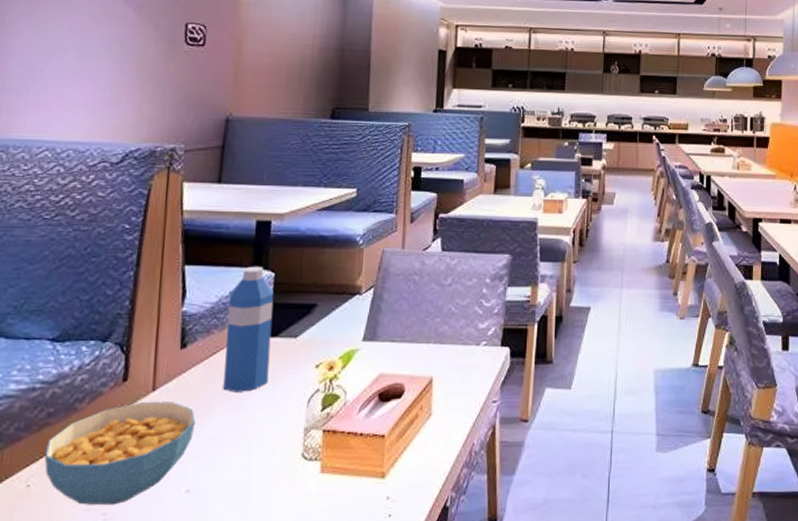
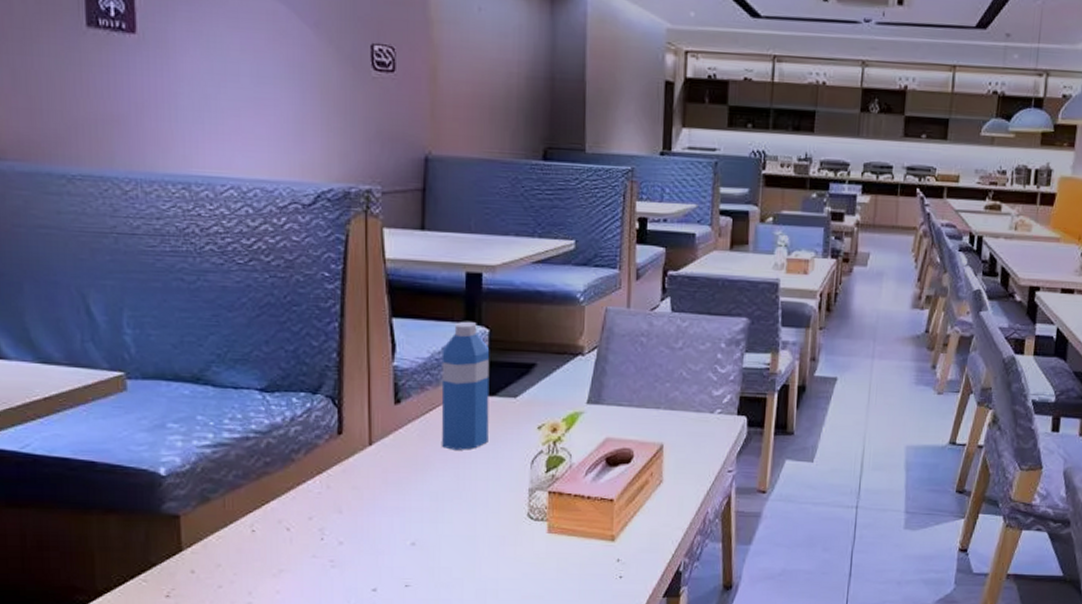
cereal bowl: present [44,402,196,506] -> none [266,456,416,553]

